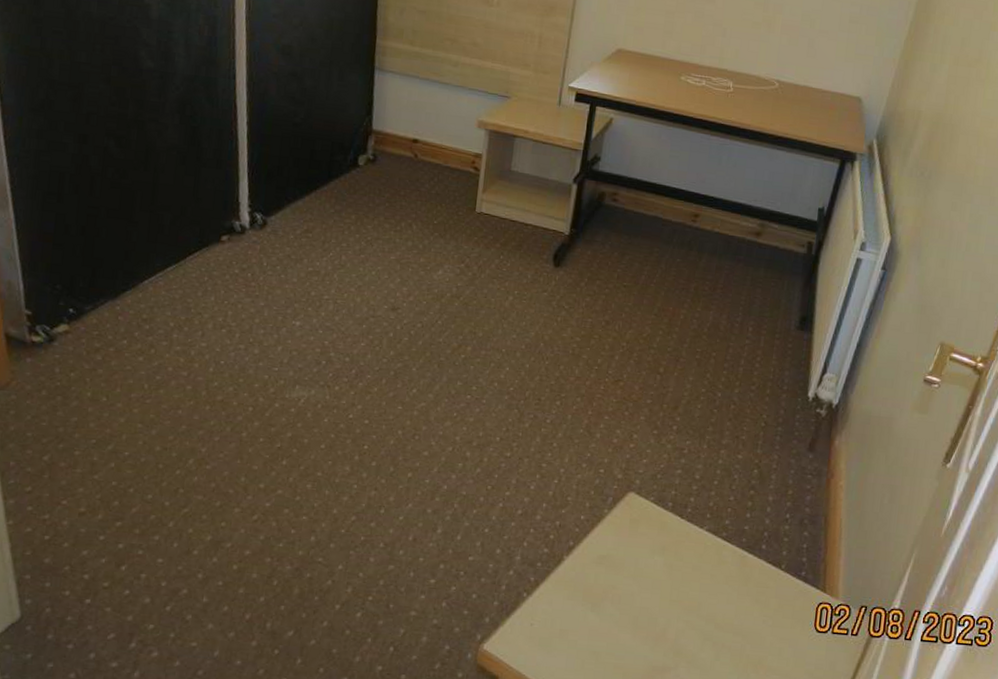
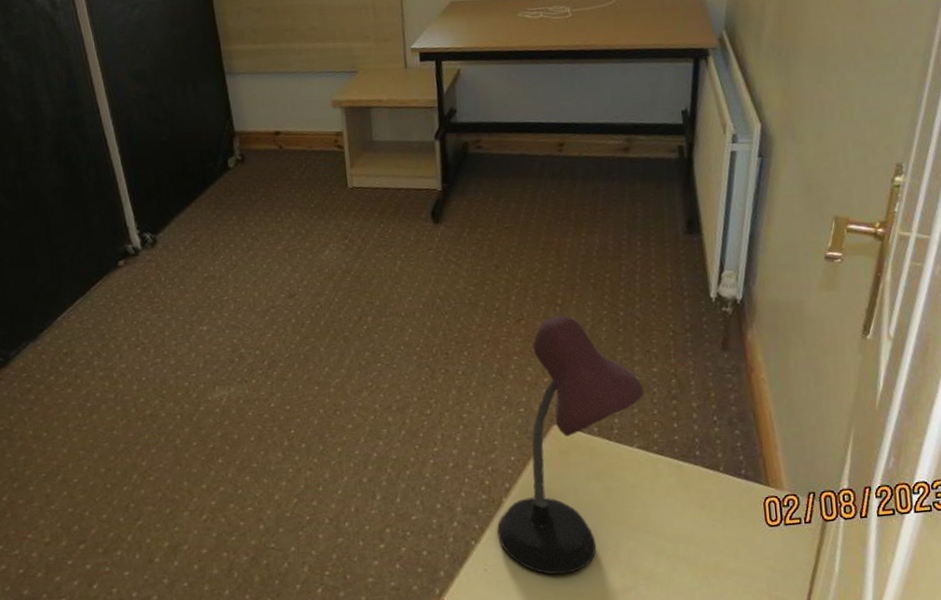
desk lamp: none [551,384,726,643] -> present [497,315,644,575]

